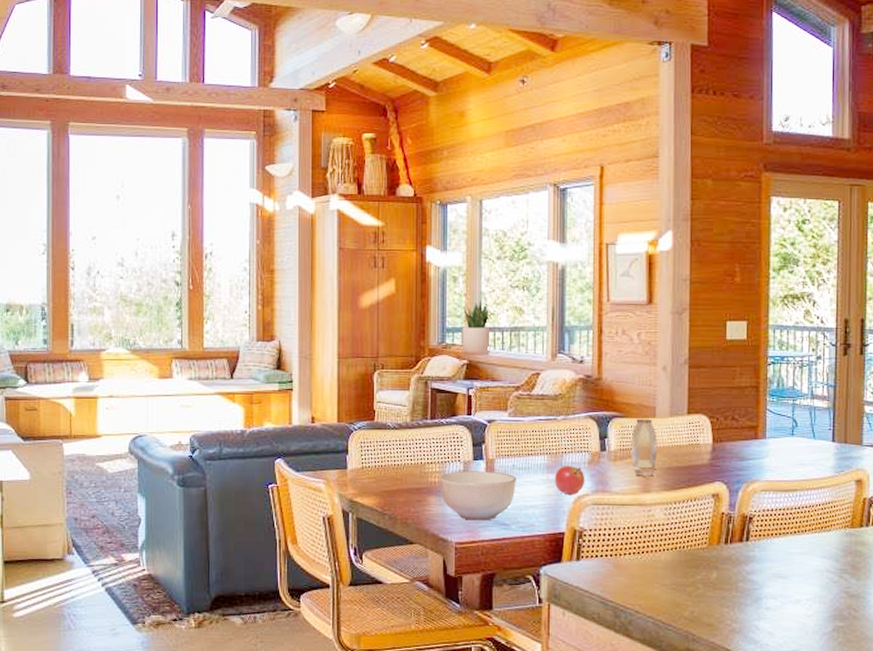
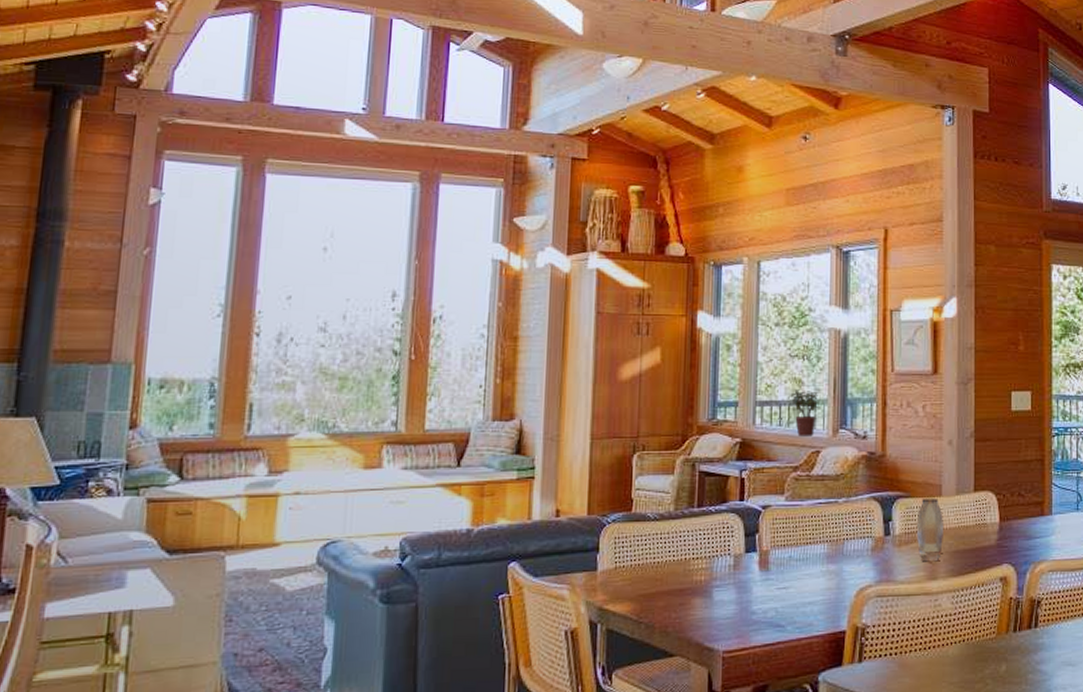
bowl: present [440,470,516,521] -> none [706,564,793,624]
planter: present [462,300,491,356] -> none [735,371,767,433]
potted plant: none [513,317,539,360] -> present [791,389,819,437]
fruit: present [554,466,585,496] -> none [834,554,868,588]

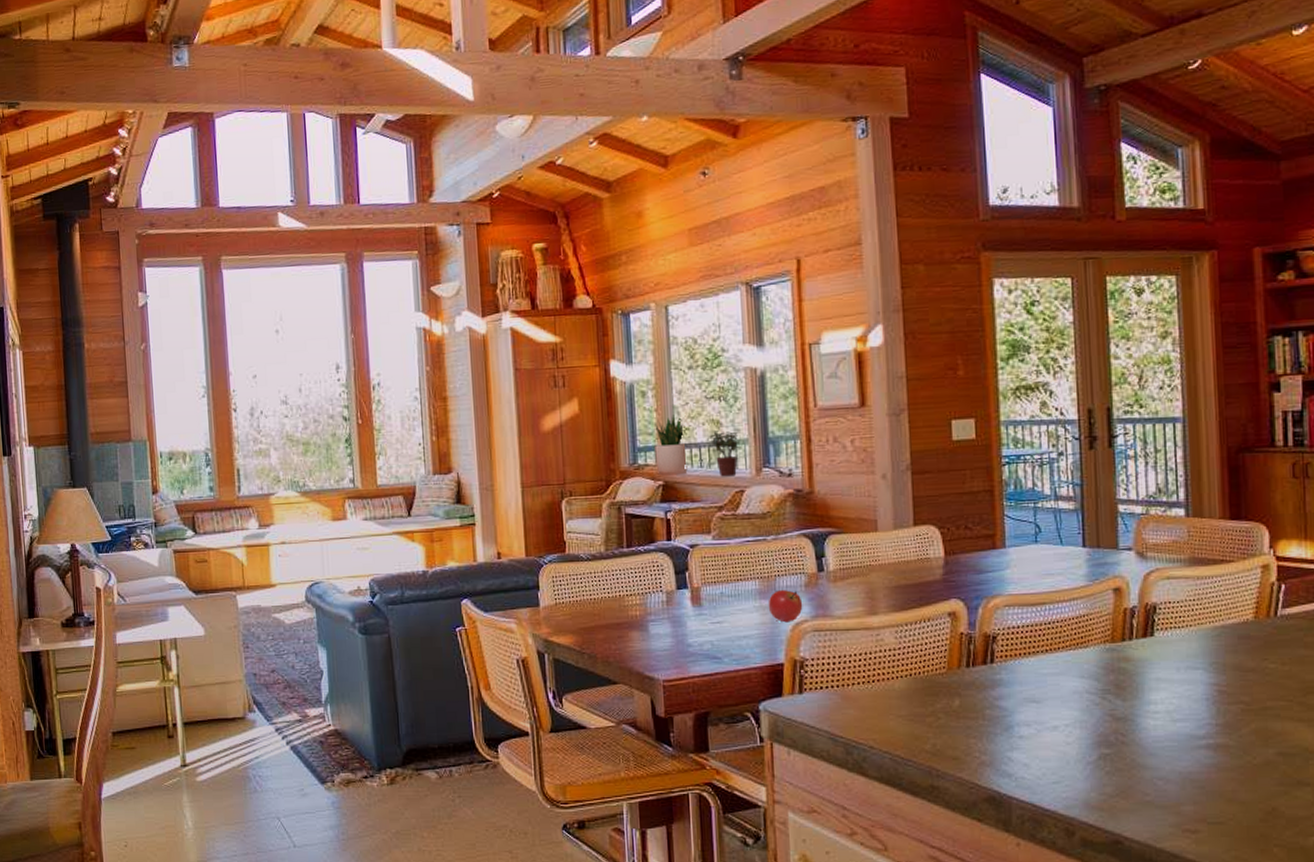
planter: none [735,371,767,433] -> present [655,415,688,476]
fruit: none [834,554,868,588] -> present [768,590,803,623]
vase: present [916,497,943,562] -> none [851,533,882,597]

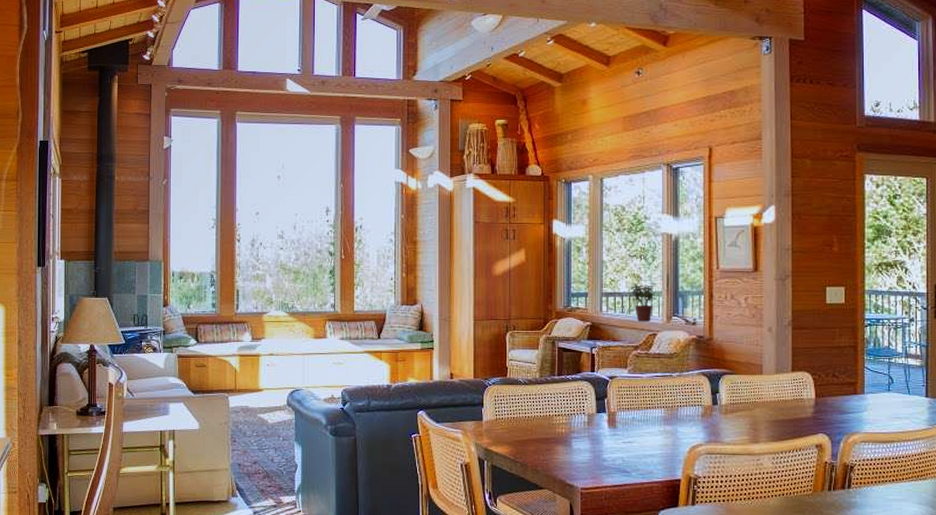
planter: present [655,415,688,476] -> none [585,268,611,318]
fruit: present [768,590,803,623] -> none [670,418,699,446]

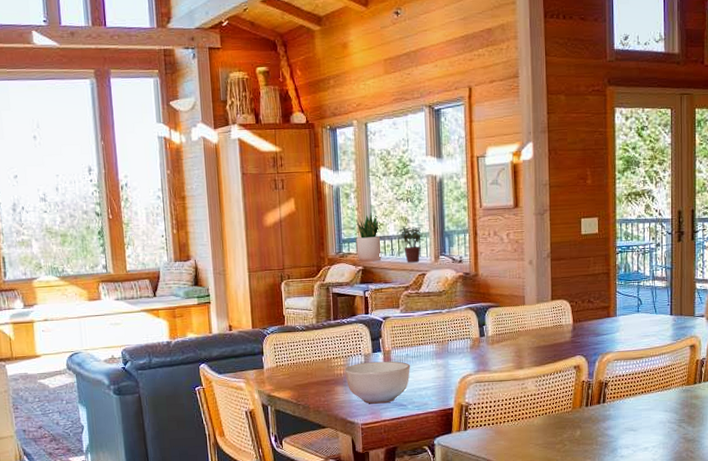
bowl: none [567,422,636,468] -> present [345,361,410,404]
planter: none [585,268,611,318] -> present [356,213,382,262]

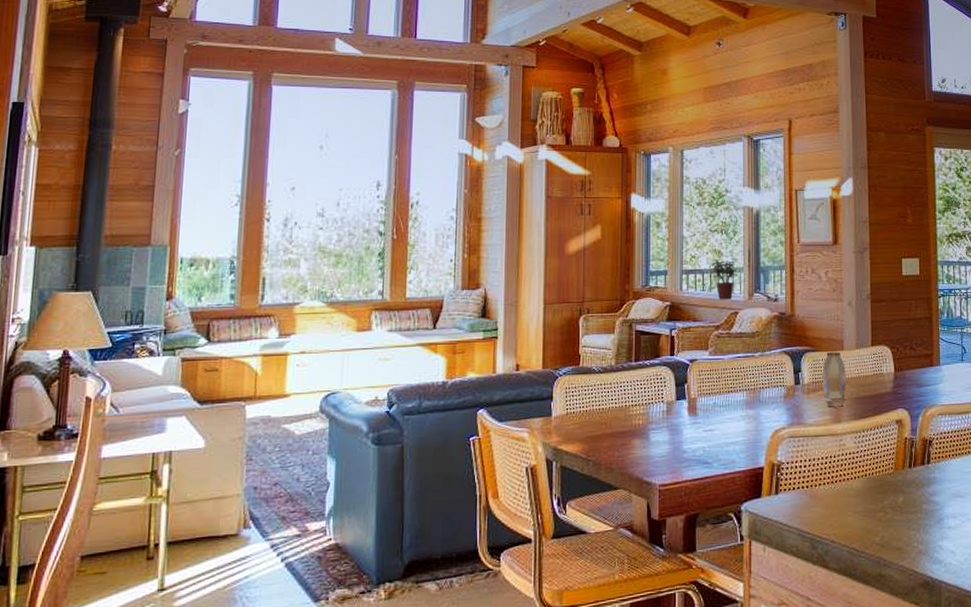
bowl: present [345,361,410,404] -> none [644,410,717,461]
planter: present [356,213,382,262] -> none [665,244,692,297]
vase: none [505,306,527,356] -> present [822,351,846,407]

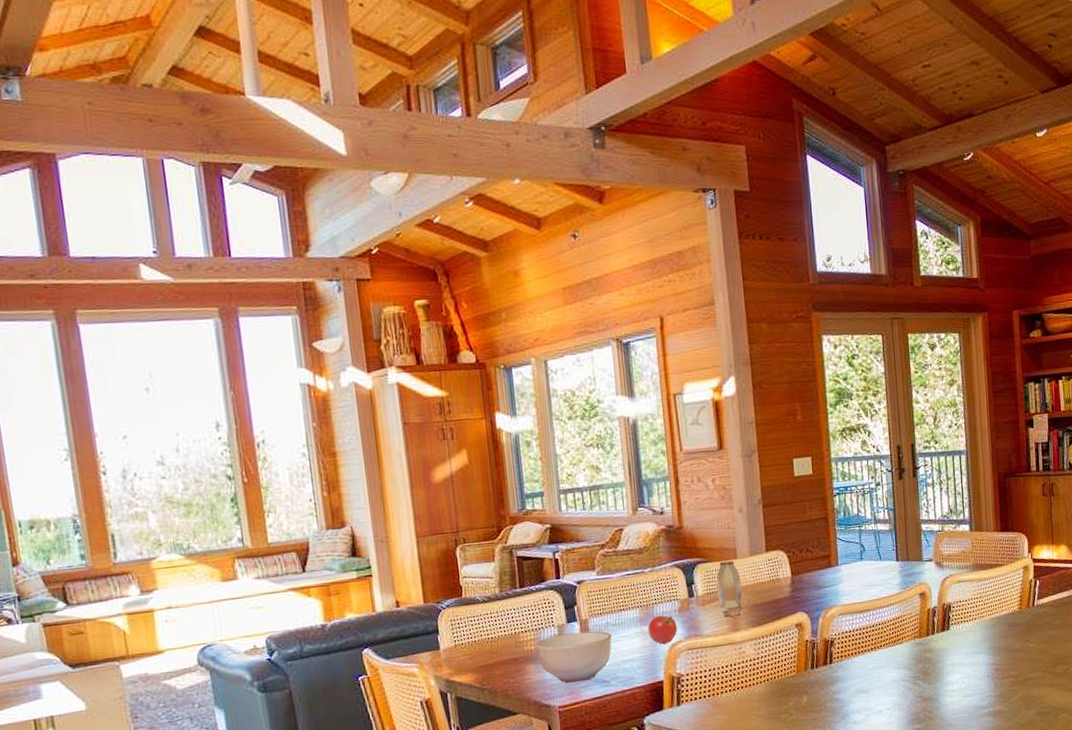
bowl: none [644,410,717,461] -> present [536,631,612,683]
potted plant: present [712,259,736,300] -> none [591,475,617,518]
fruit: none [753,401,782,430] -> present [647,615,678,645]

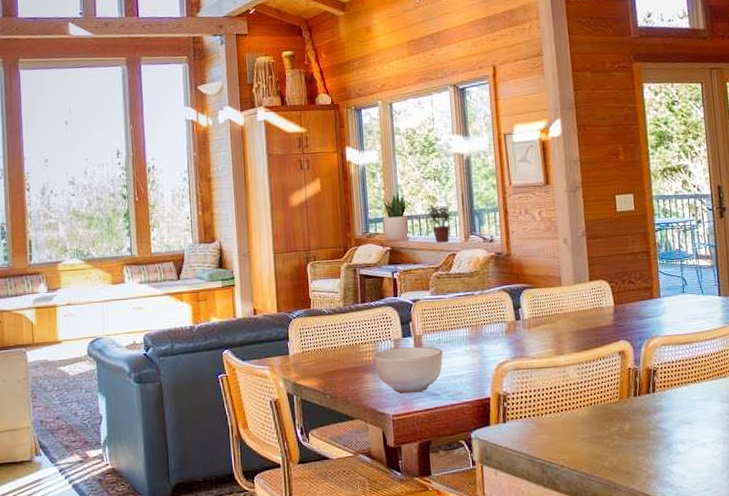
planter: none [540,462,572,520] -> present [383,192,410,243]
potted plant: none [591,475,617,518] -> present [427,205,451,243]
fruit: present [647,615,678,645] -> none [476,336,505,363]
vase: present [716,560,742,617] -> none [541,287,566,341]

